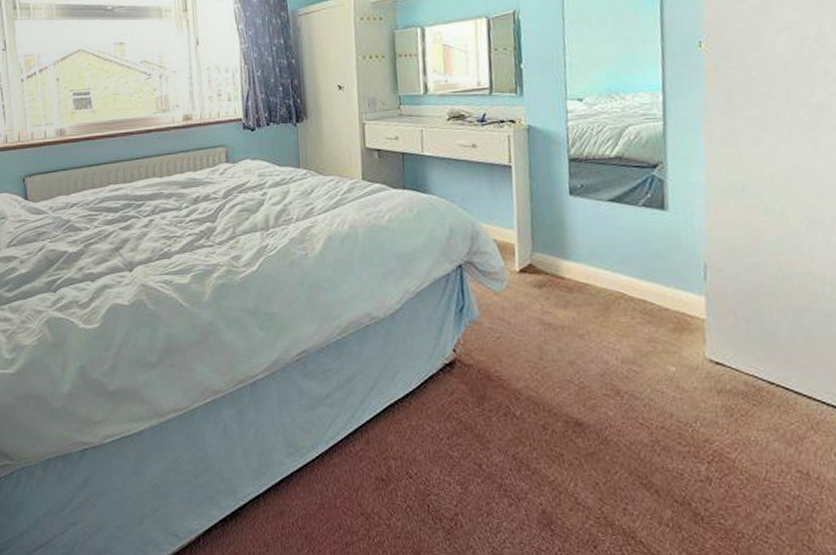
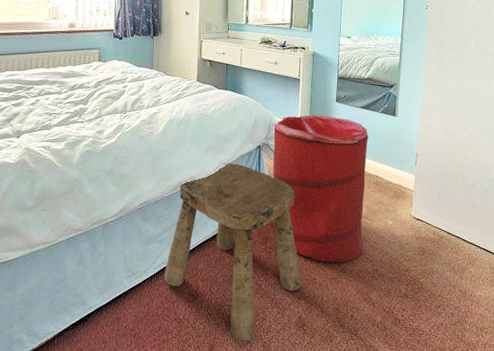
stool: none [339,291,542,546] -> present [164,163,301,341]
laundry hamper: none [477,215,636,431] -> present [272,115,368,263]

